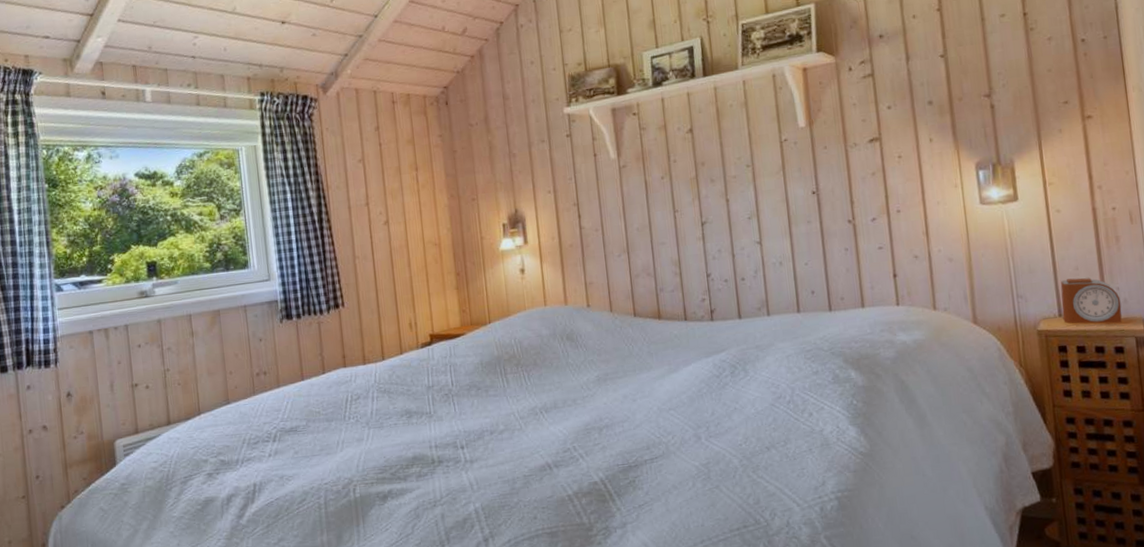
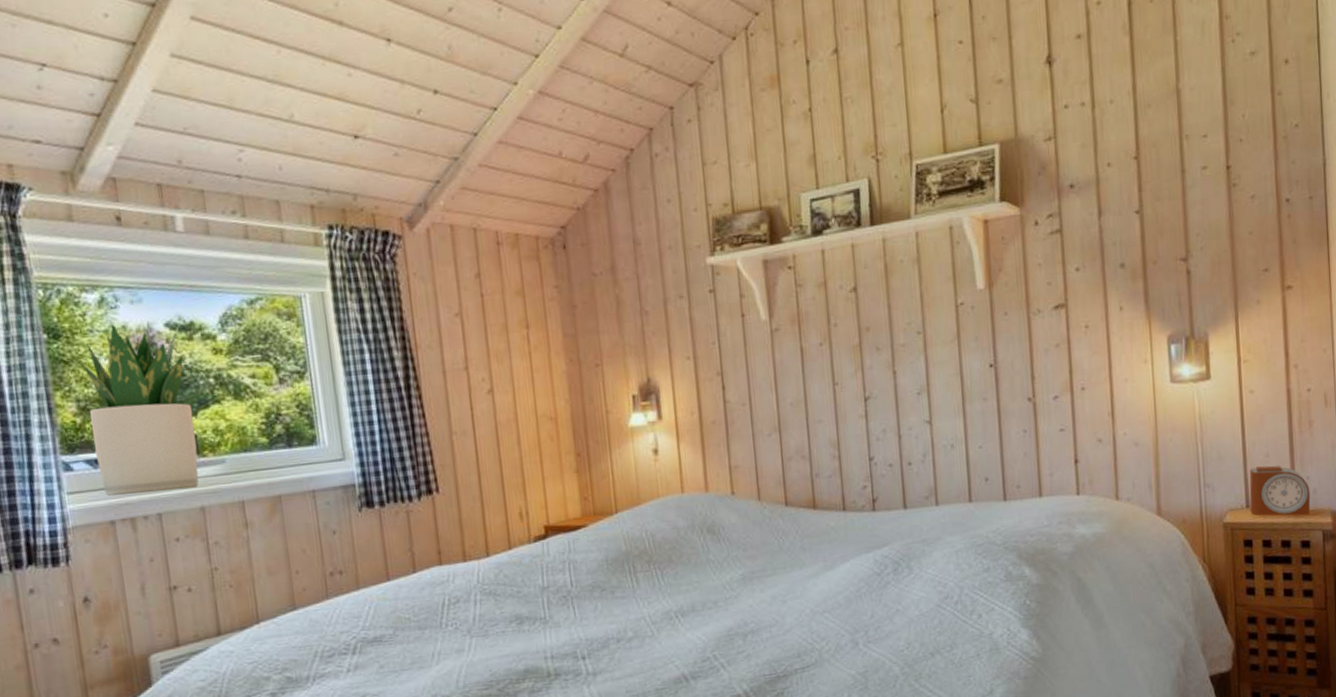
planter: none [71,172,157,312] -> present [80,320,199,497]

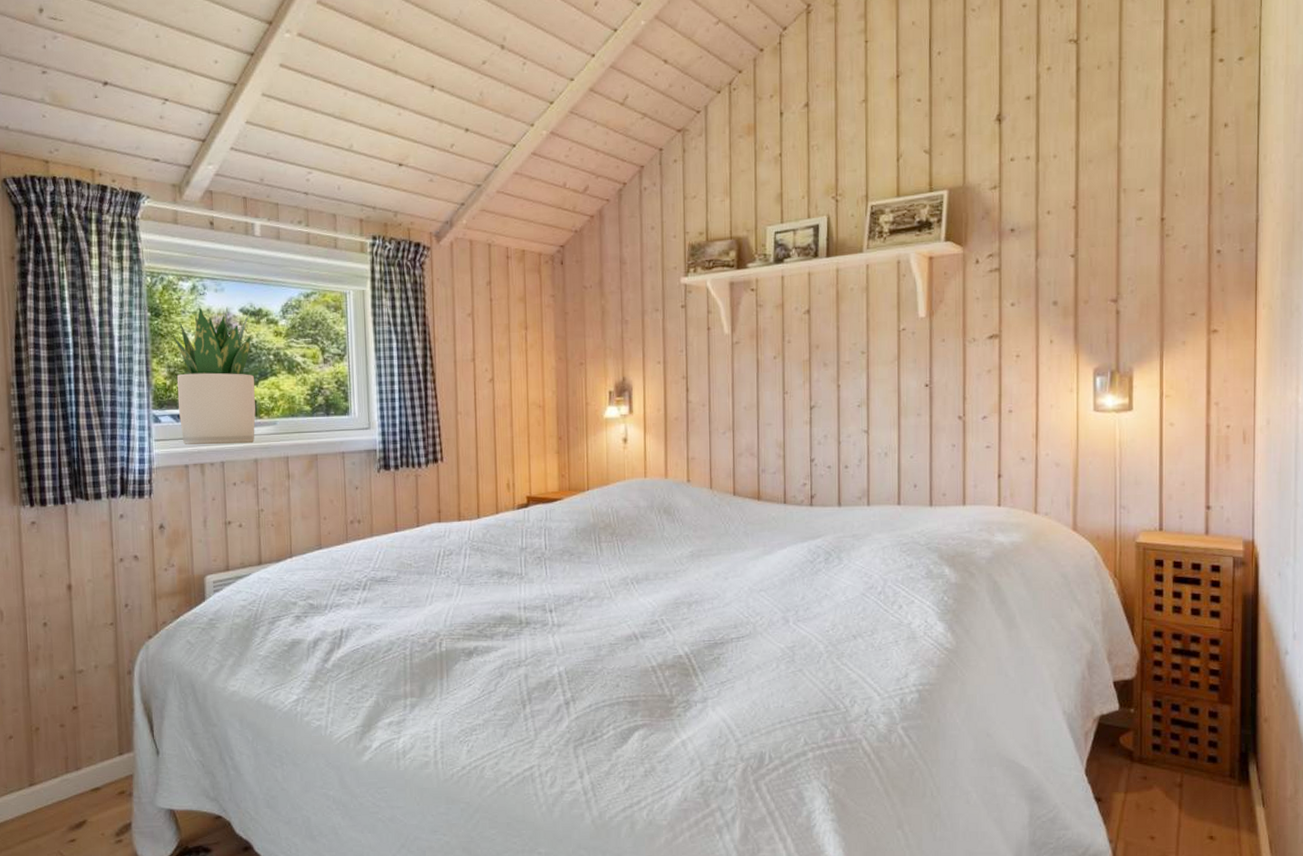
alarm clock: present [1249,465,1311,516] -> none [1163,493,1223,542]

